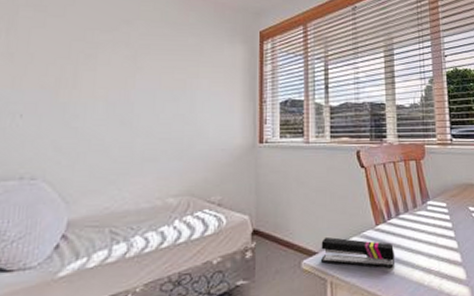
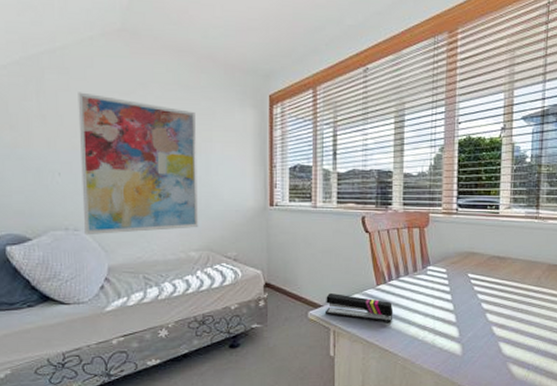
wall art: none [43,29,183,185] -> present [78,92,199,236]

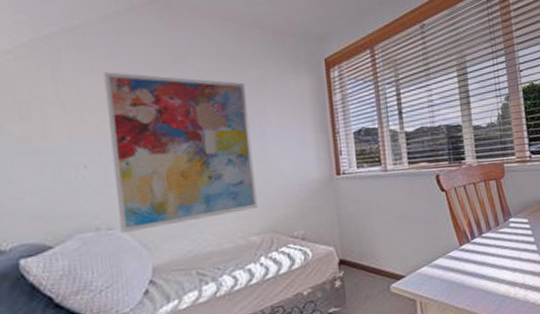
stapler: present [324,292,394,322] -> none [408,260,481,286]

